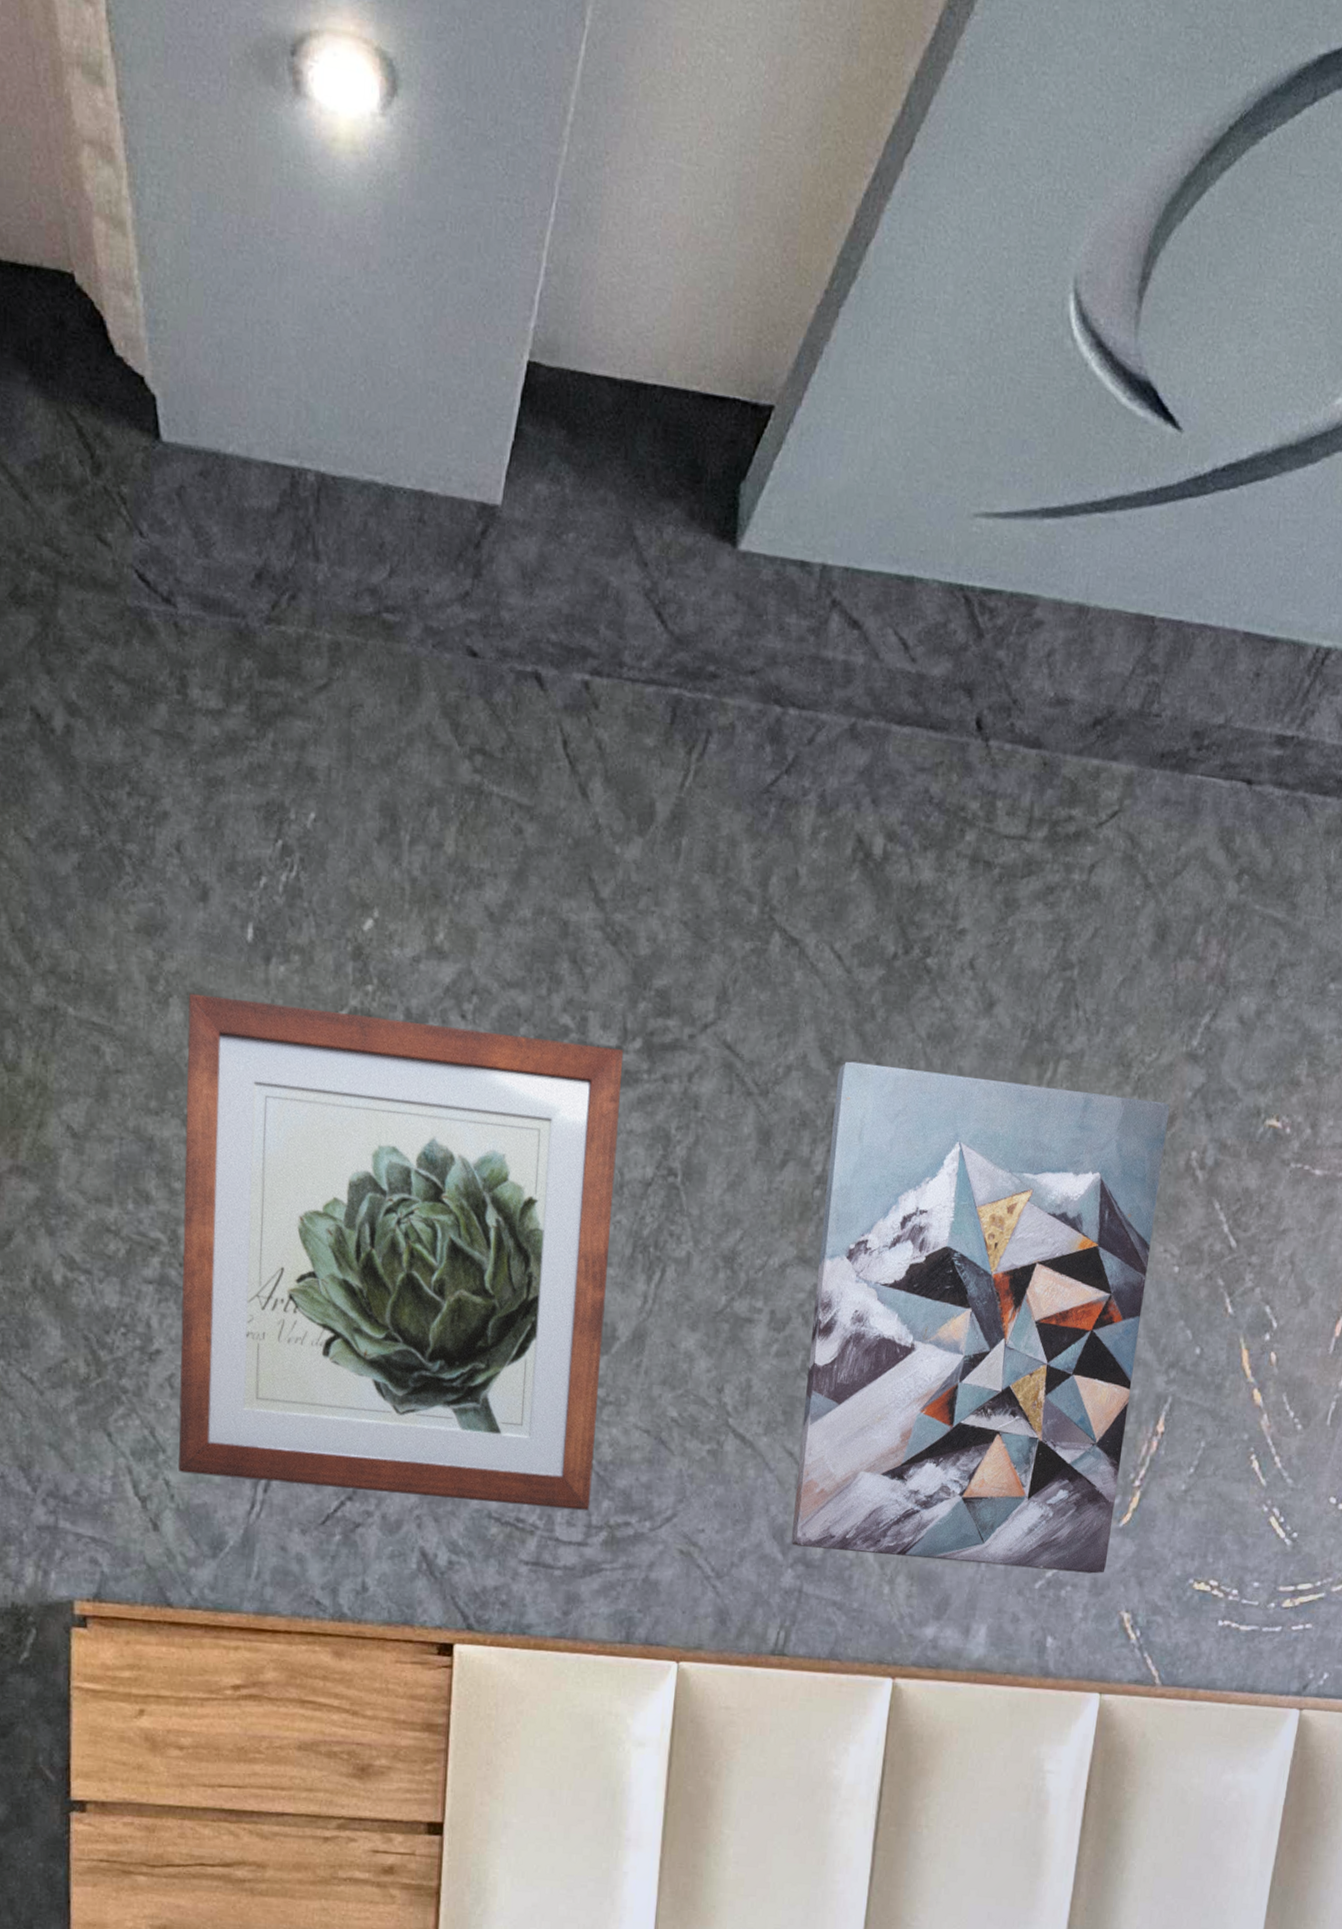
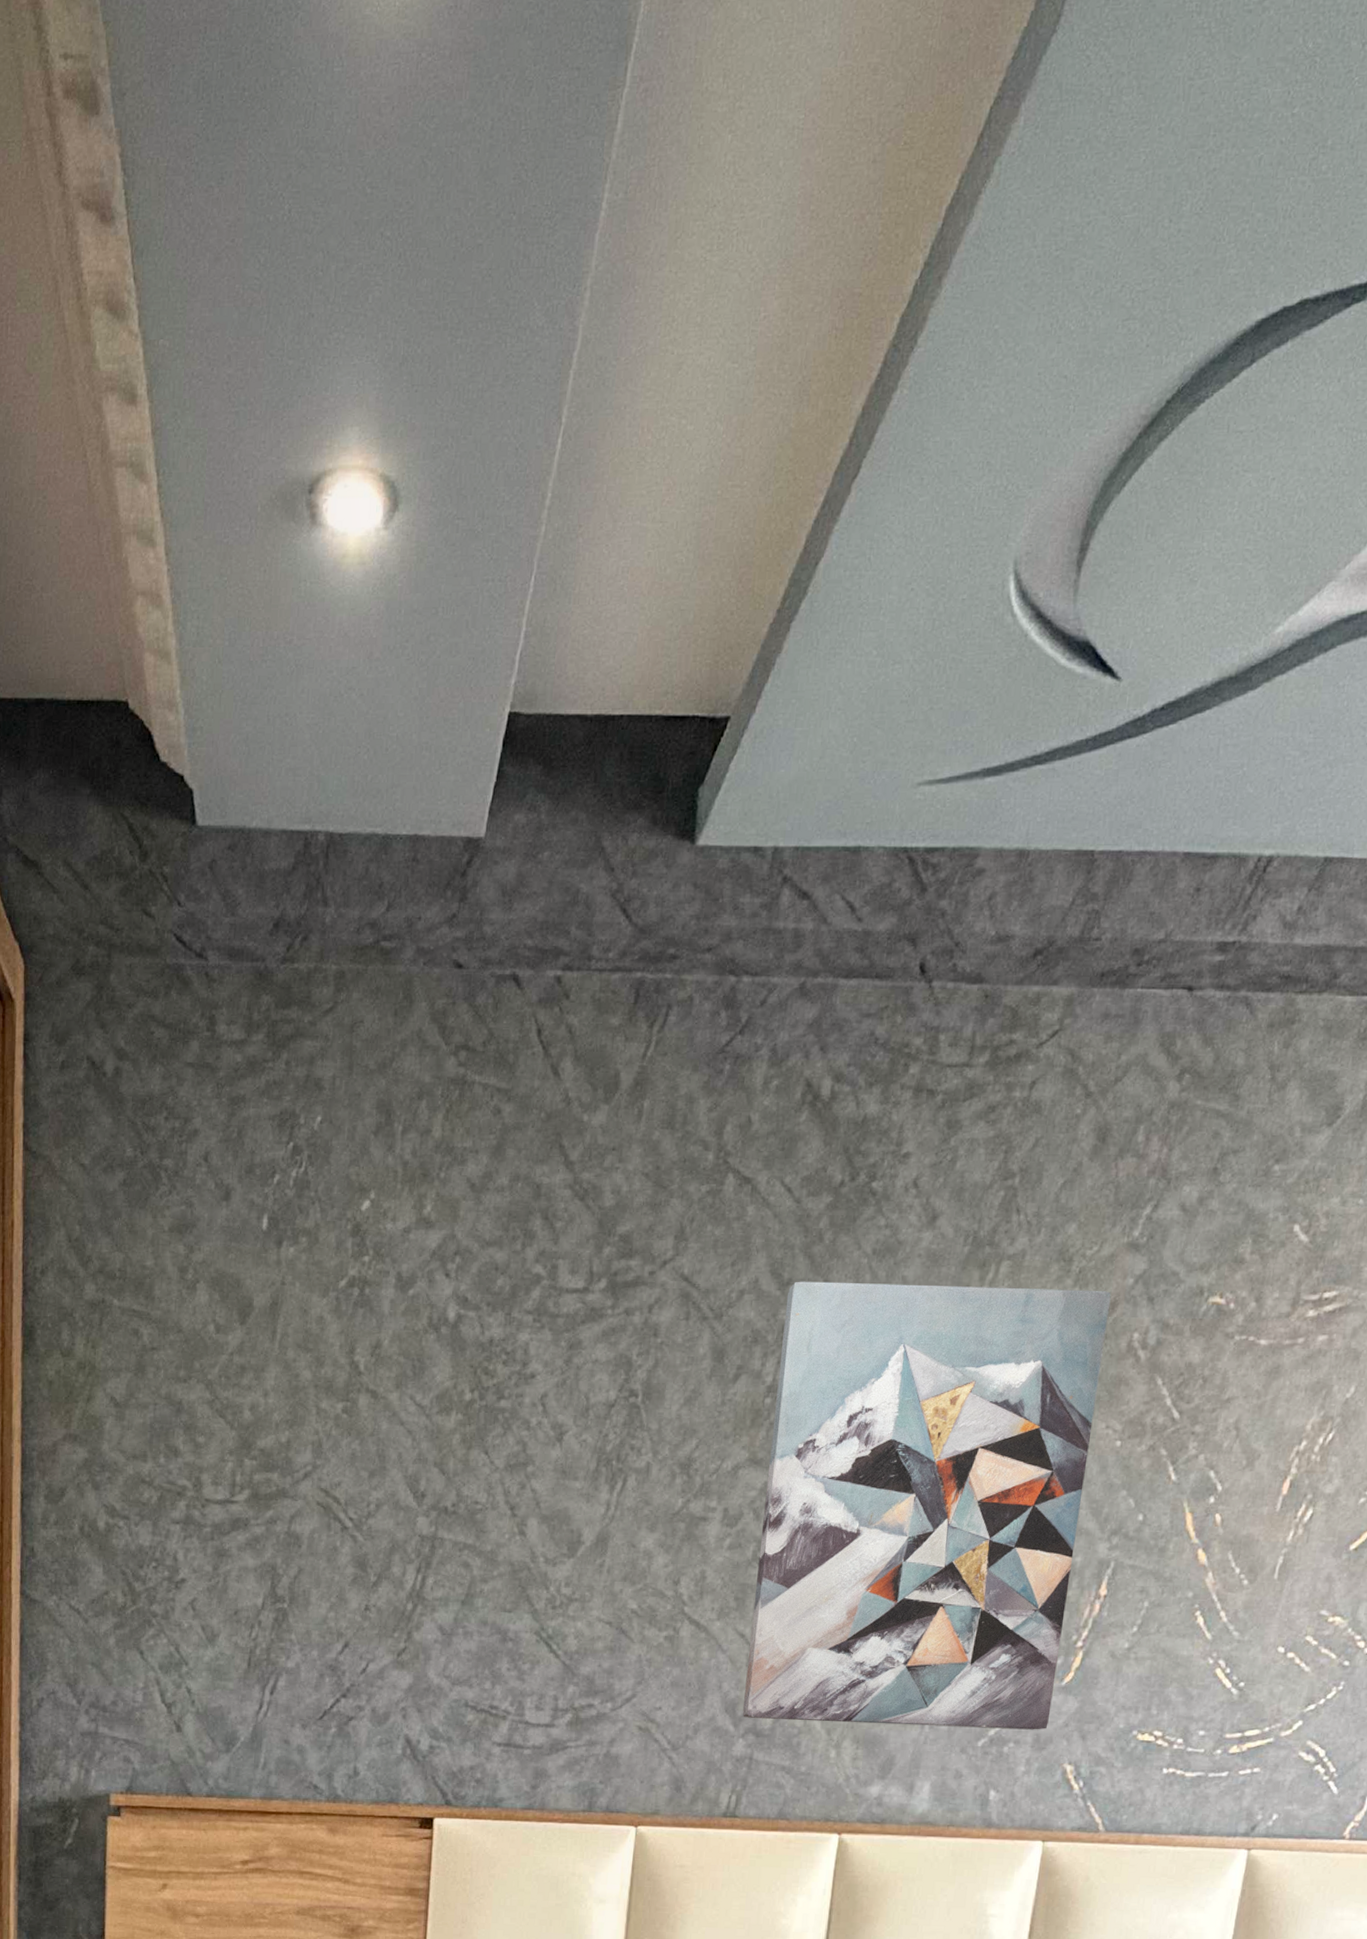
wall art: present [178,993,624,1511] -> none [198,1278,590,1697]

